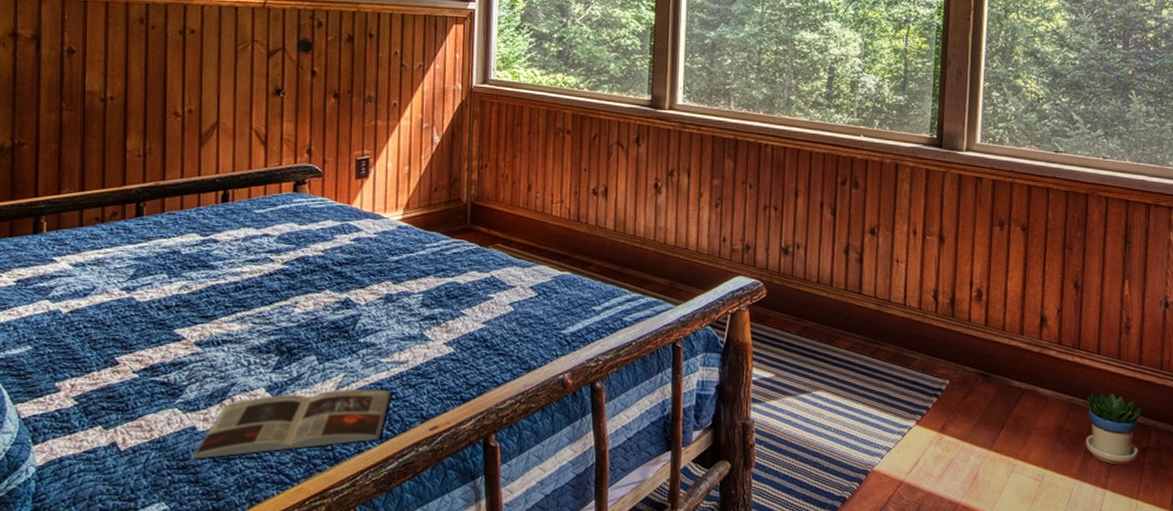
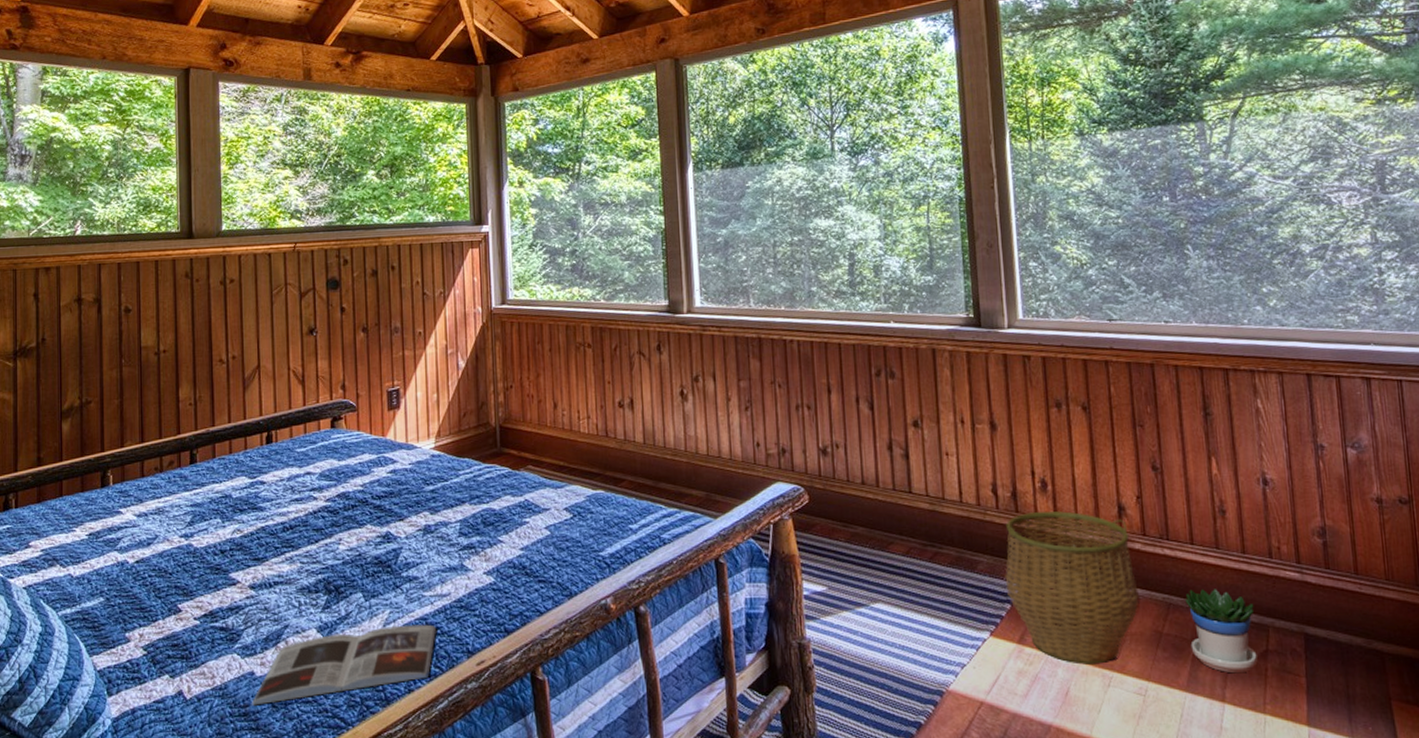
basket: none [935,318,1049,453] -> present [1005,511,1140,664]

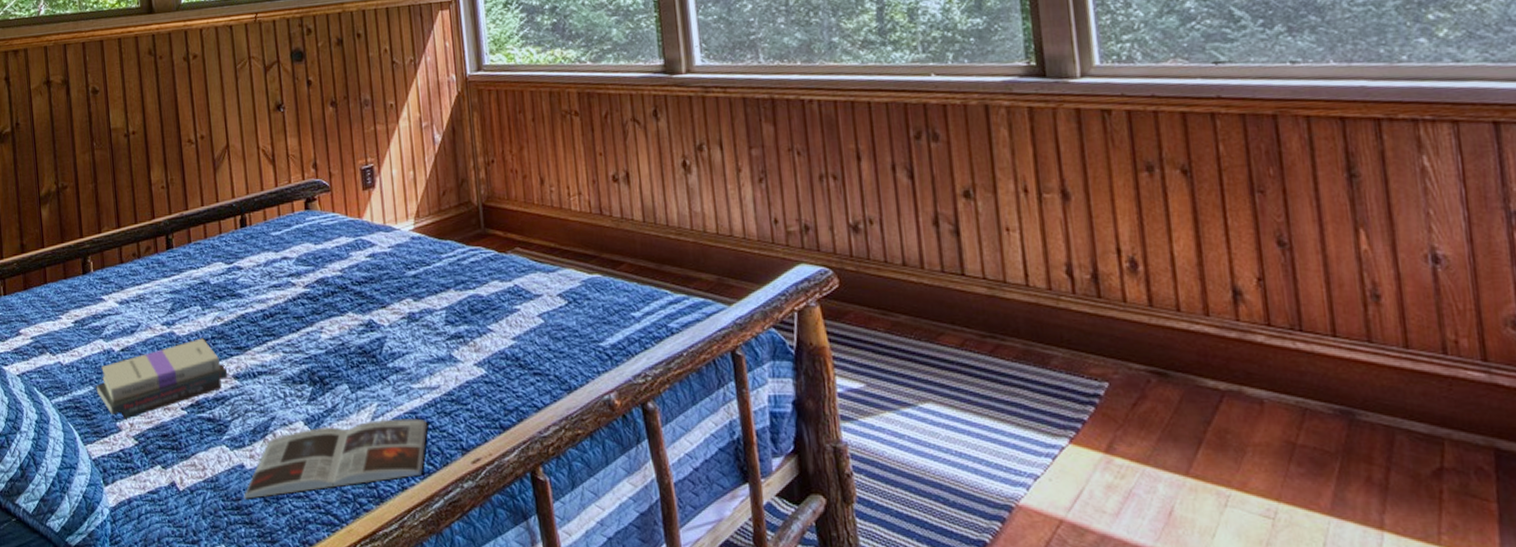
books: none [106,550,243,630] -> present [96,338,227,420]
basket: present [1005,511,1140,664] -> none [1085,296,1265,480]
flowerpot: present [1185,589,1258,674] -> none [1326,391,1429,496]

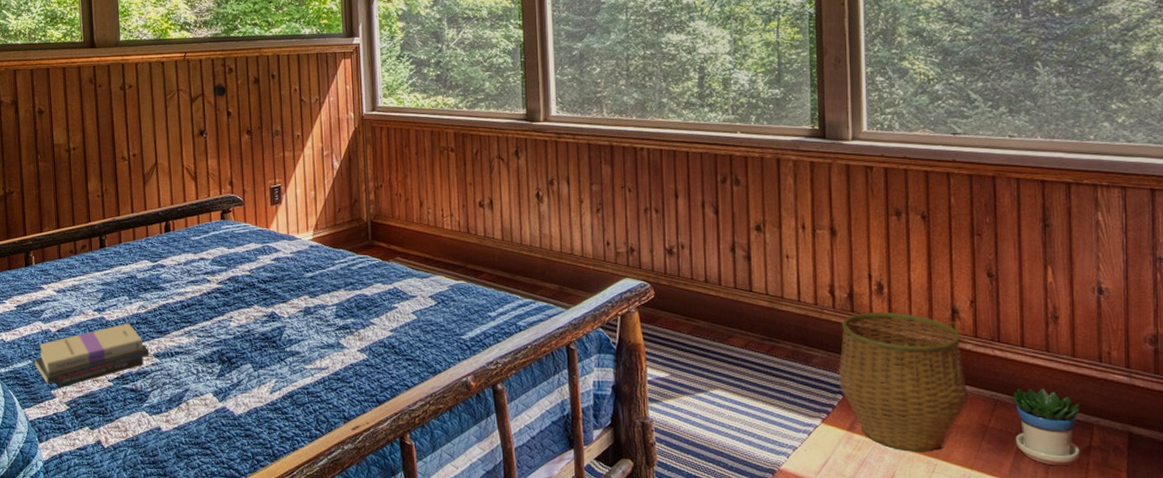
magazine: present [243,418,427,499] -> none [158,393,316,456]
basket: none [1085,296,1265,480] -> present [838,313,968,452]
flowerpot: none [1326,391,1429,496] -> present [1012,388,1080,466]

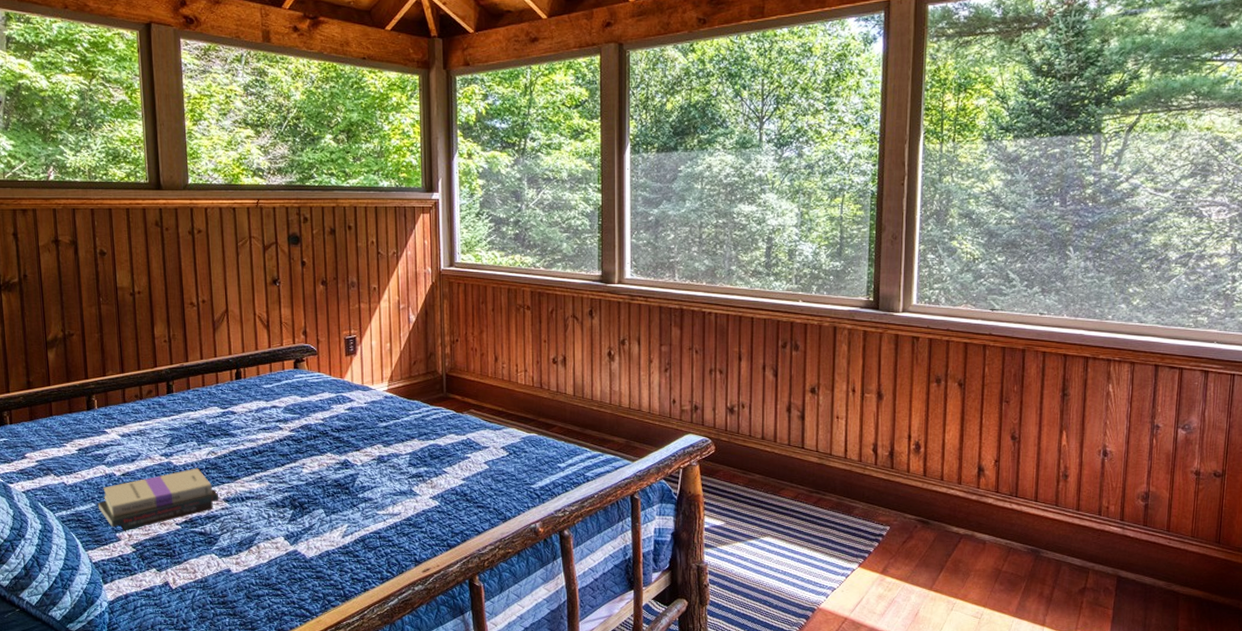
basket: present [838,313,968,452] -> none [876,469,987,593]
flowerpot: present [1012,388,1080,466] -> none [1023,537,1080,605]

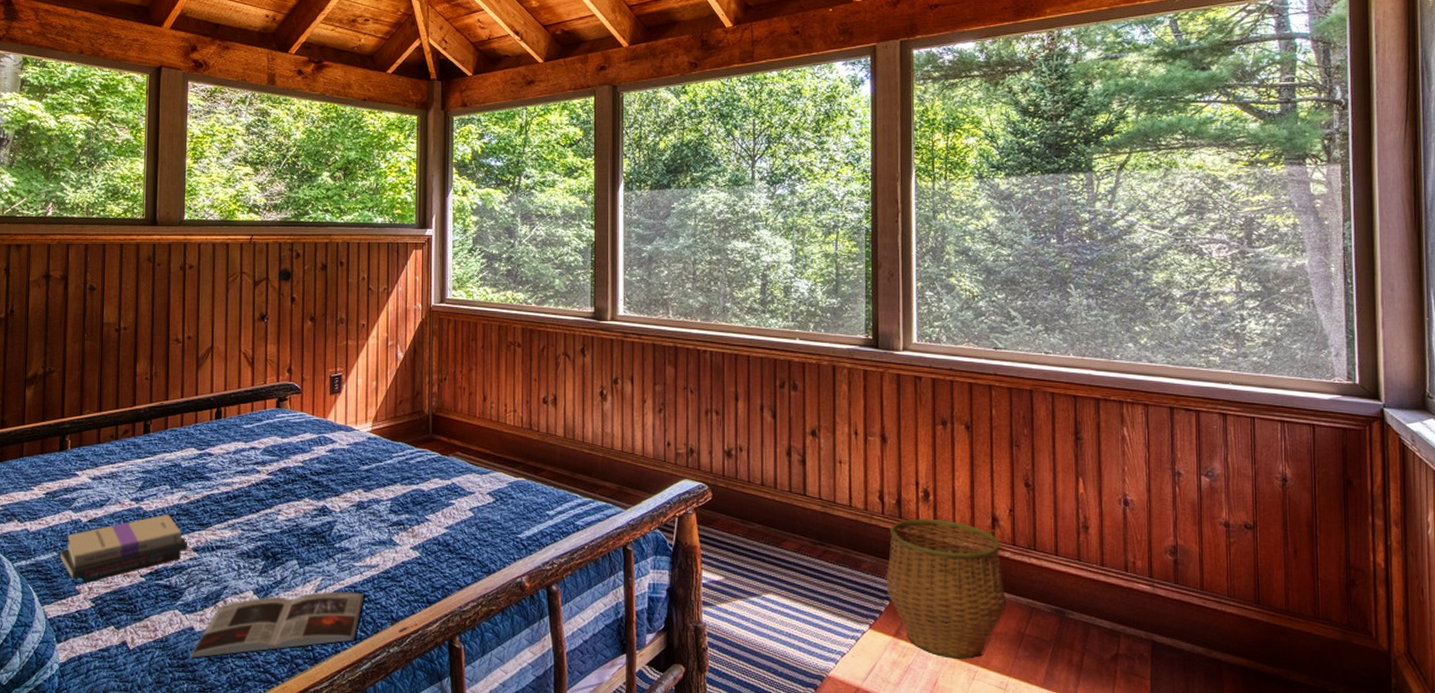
magazine: none [228,537,388,596] -> present [189,591,363,658]
basket: none [876,469,987,593] -> present [886,519,1007,659]

